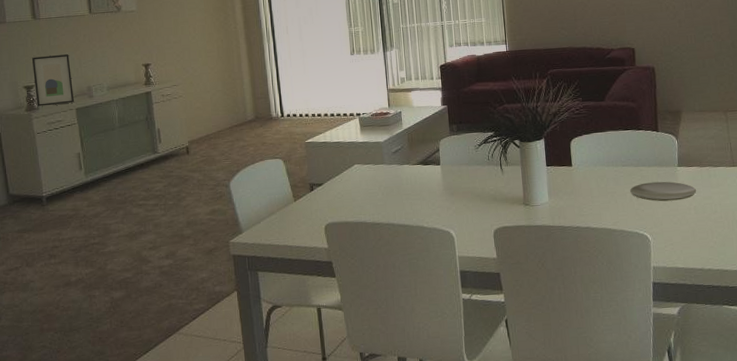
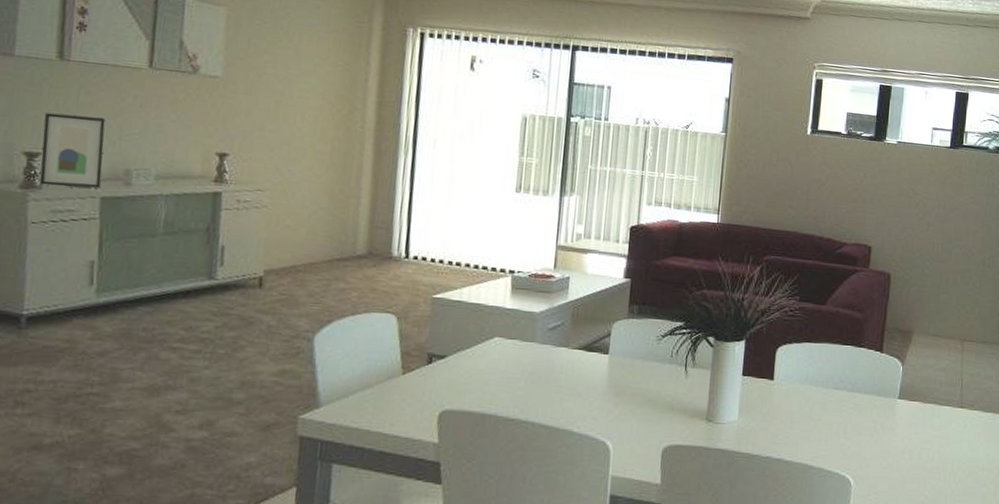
plate: present [630,181,697,202] -> none [838,413,916,440]

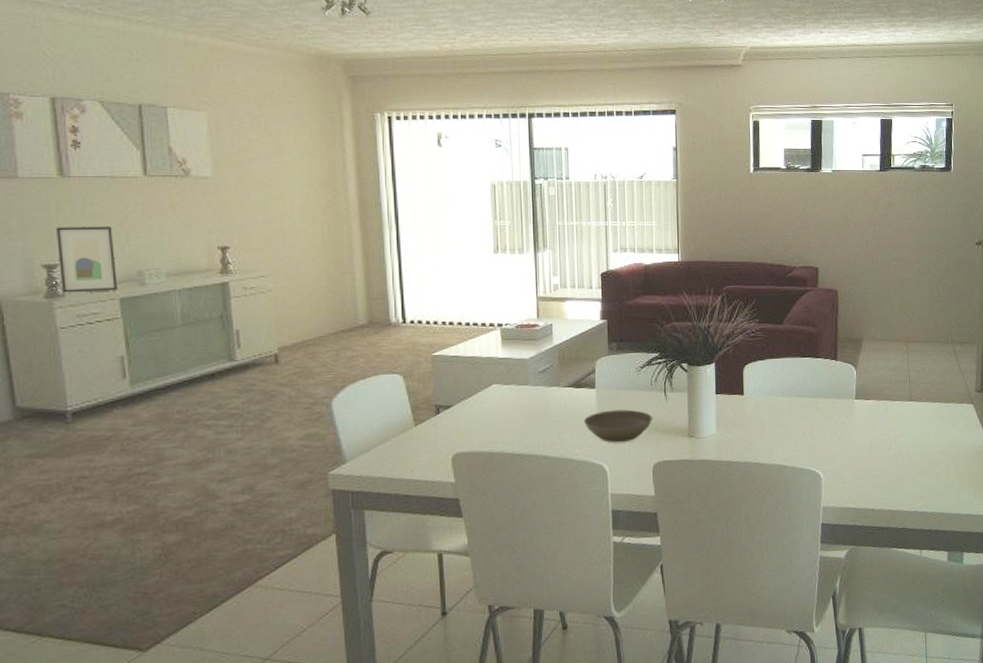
bowl: none [590,380,669,418] -> present [583,409,653,442]

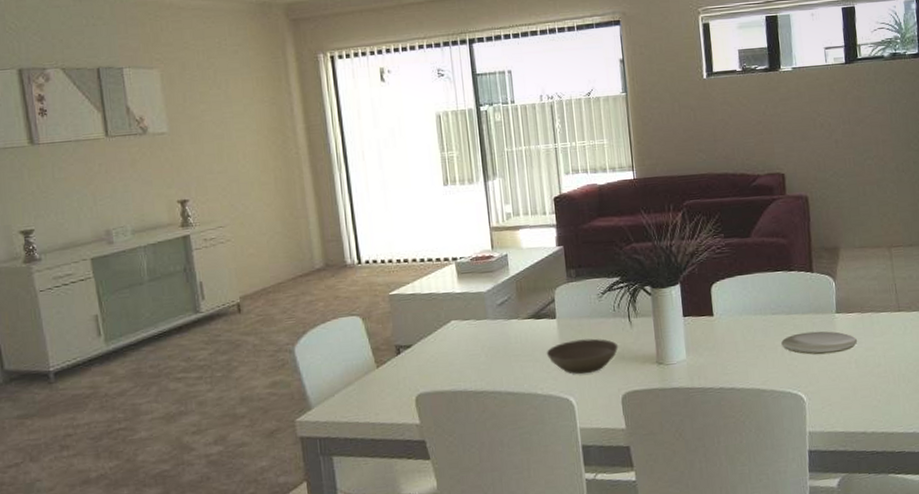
picture frame: present [56,225,117,293] -> none [30,188,88,257]
plate: none [804,414,873,437] -> present [781,331,858,355]

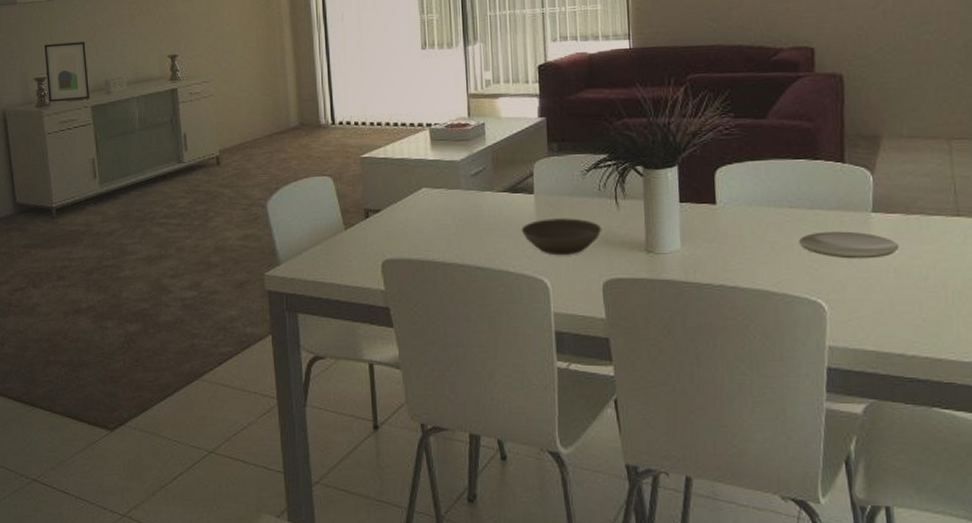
picture frame: none [30,188,88,257] -> present [44,41,89,102]

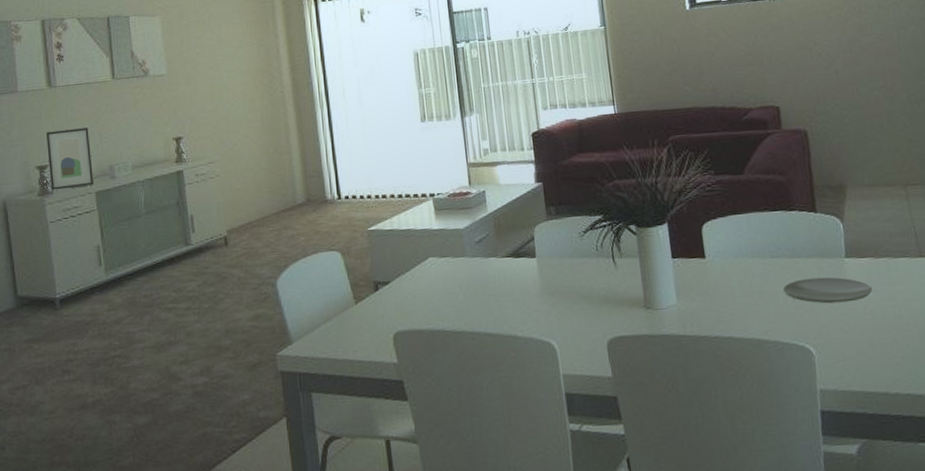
bowl: present [521,218,602,254] -> none [526,279,603,316]

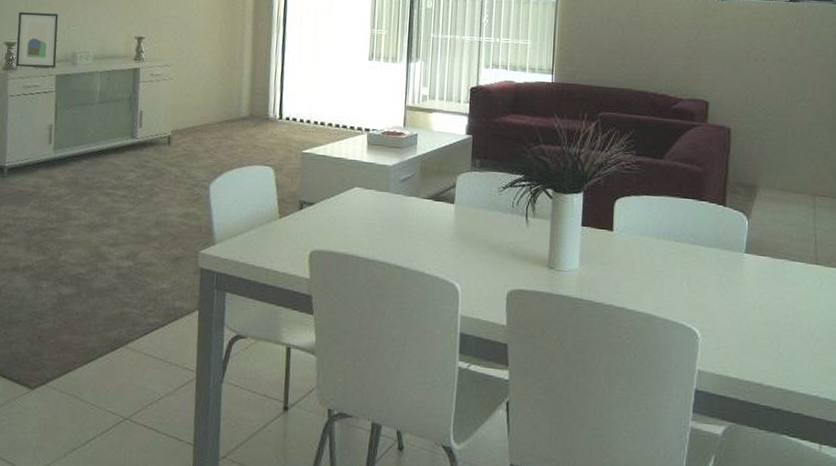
plate: present [783,277,873,304] -> none [681,265,766,295]

